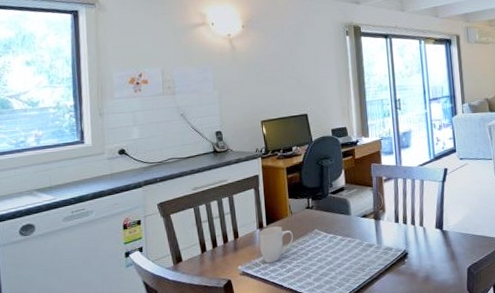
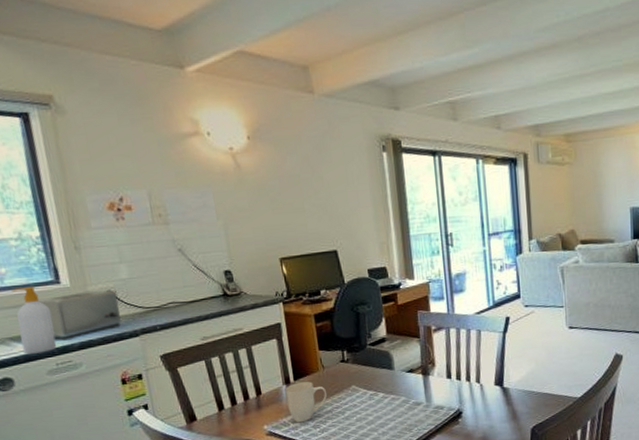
soap bottle: none [45,145,74,204] -> present [11,286,57,355]
toaster: none [65,148,129,192] -> present [38,290,121,341]

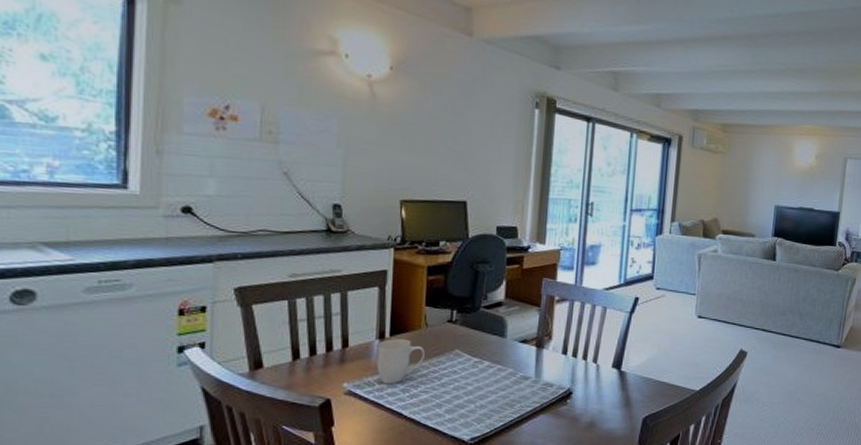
soap bottle: present [11,286,57,355] -> none [58,186,107,267]
toaster: present [38,290,121,341] -> none [94,202,197,256]

